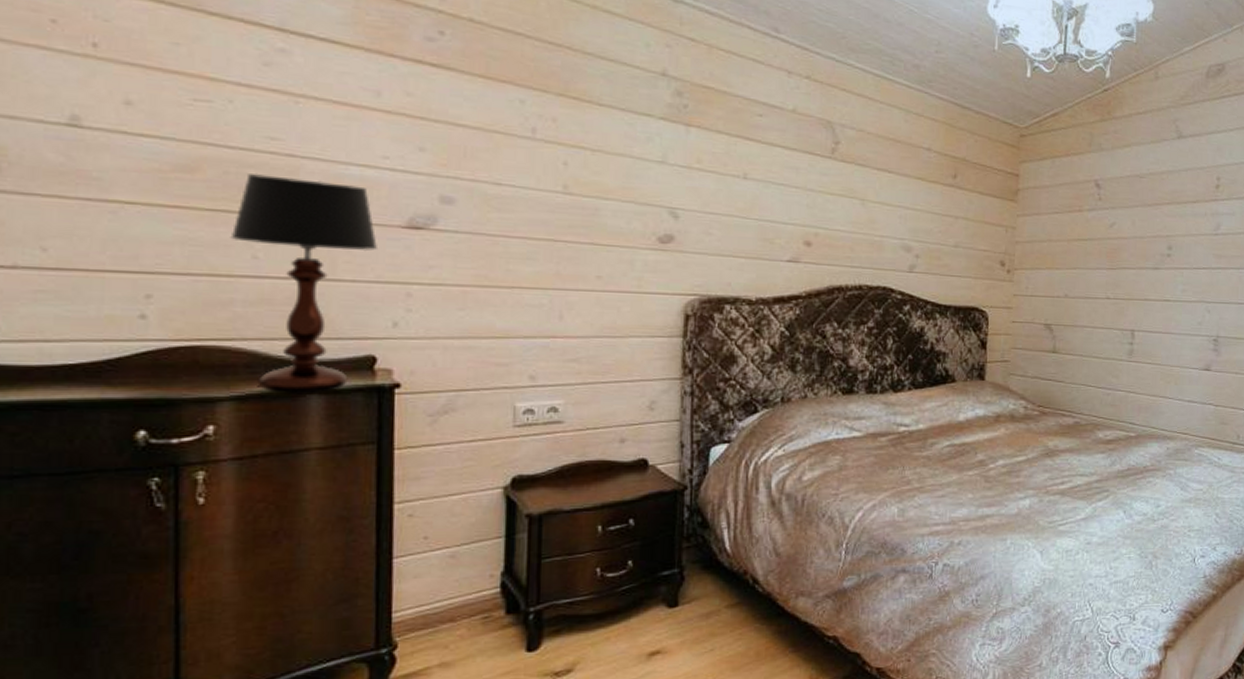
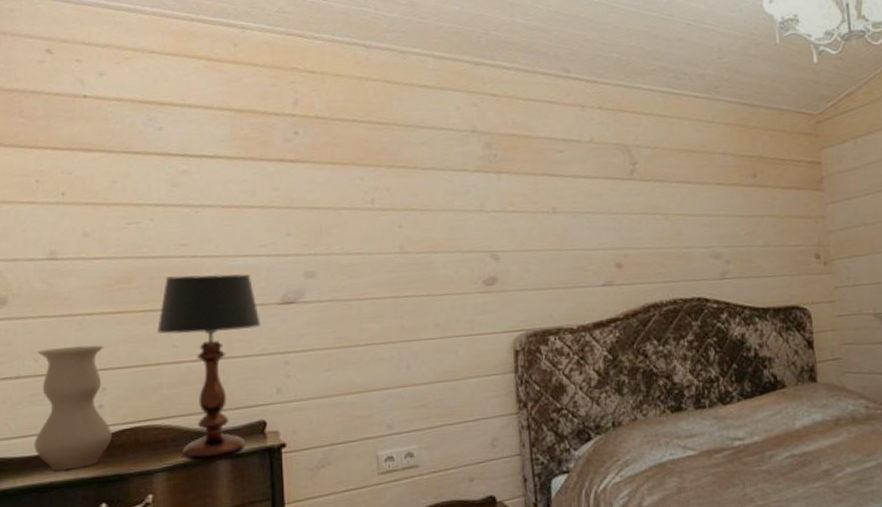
vase: none [37,237,158,388] -> present [34,345,112,471]

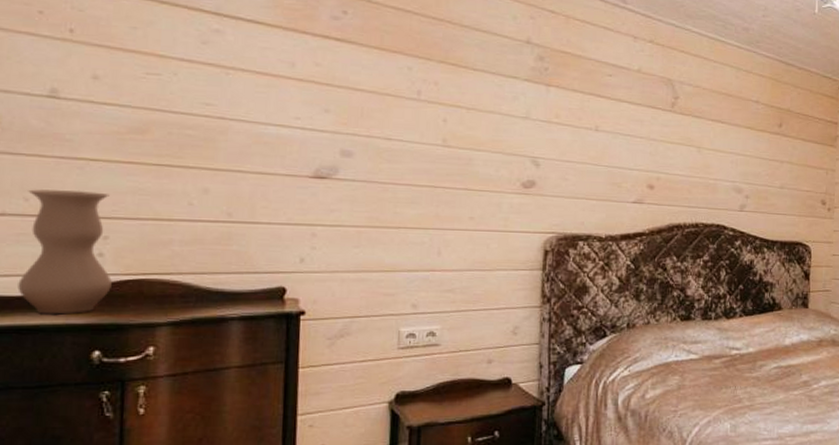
table lamp: present [156,274,261,463] -> none [171,134,289,322]

